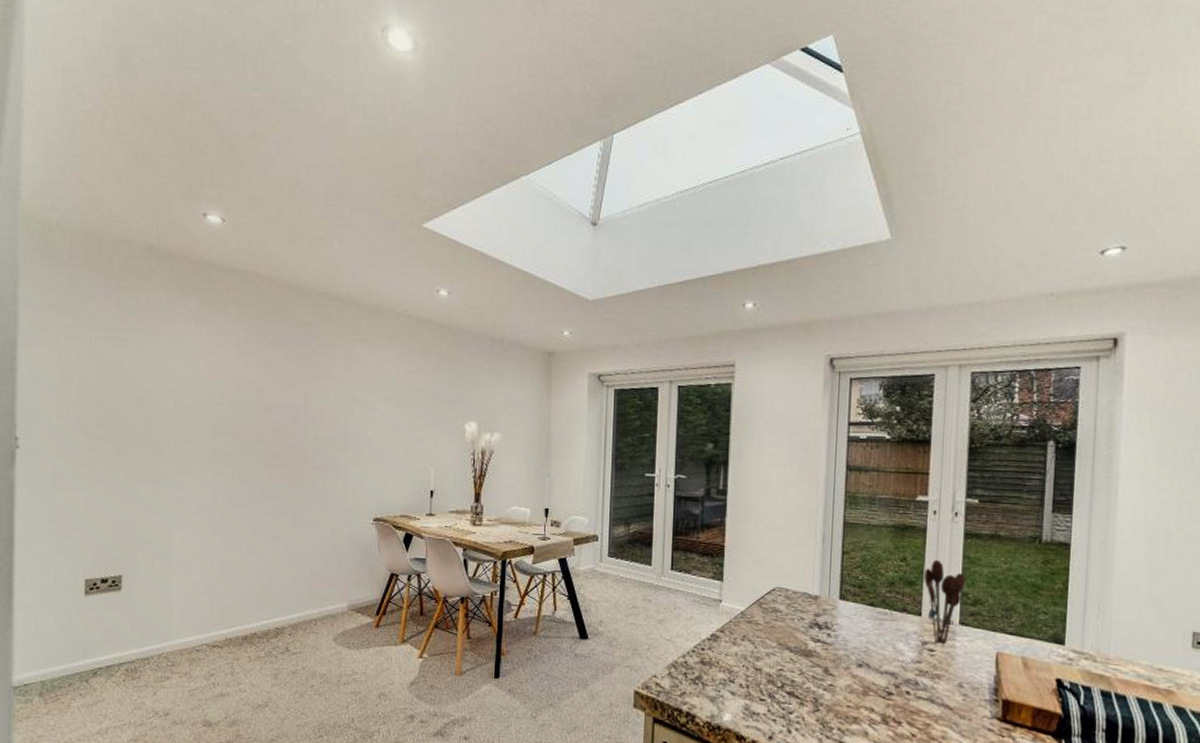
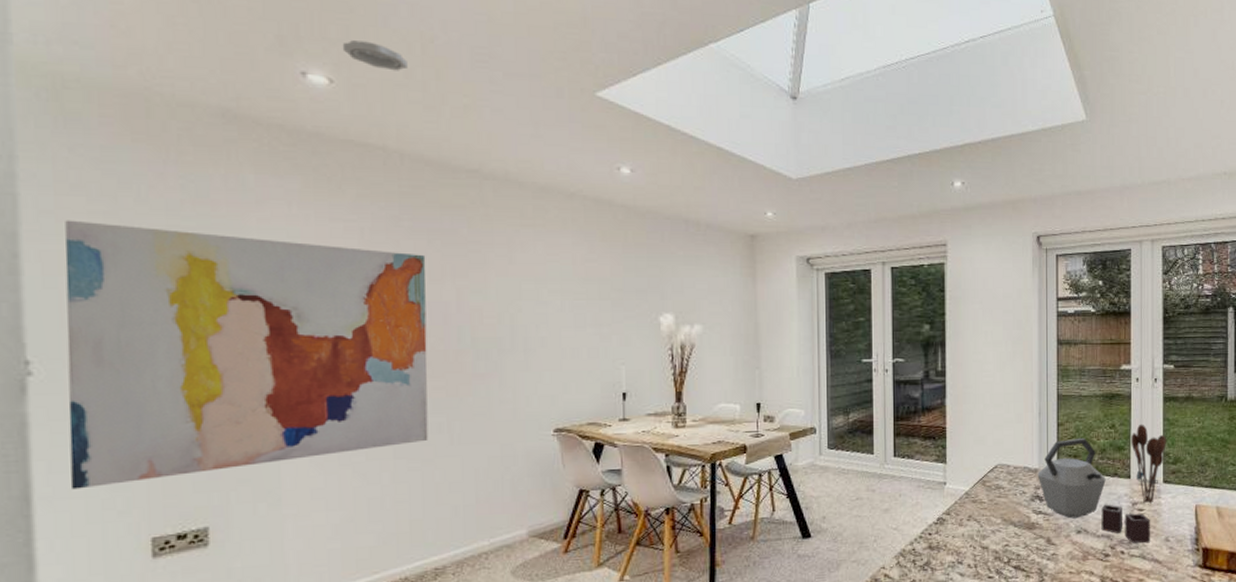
wall art: none [37,331,284,537] -> present [65,220,429,490]
smoke detector: none [232,186,279,211] -> present [342,40,408,71]
kettle: none [817,568,942,687] -> present [1037,437,1150,544]

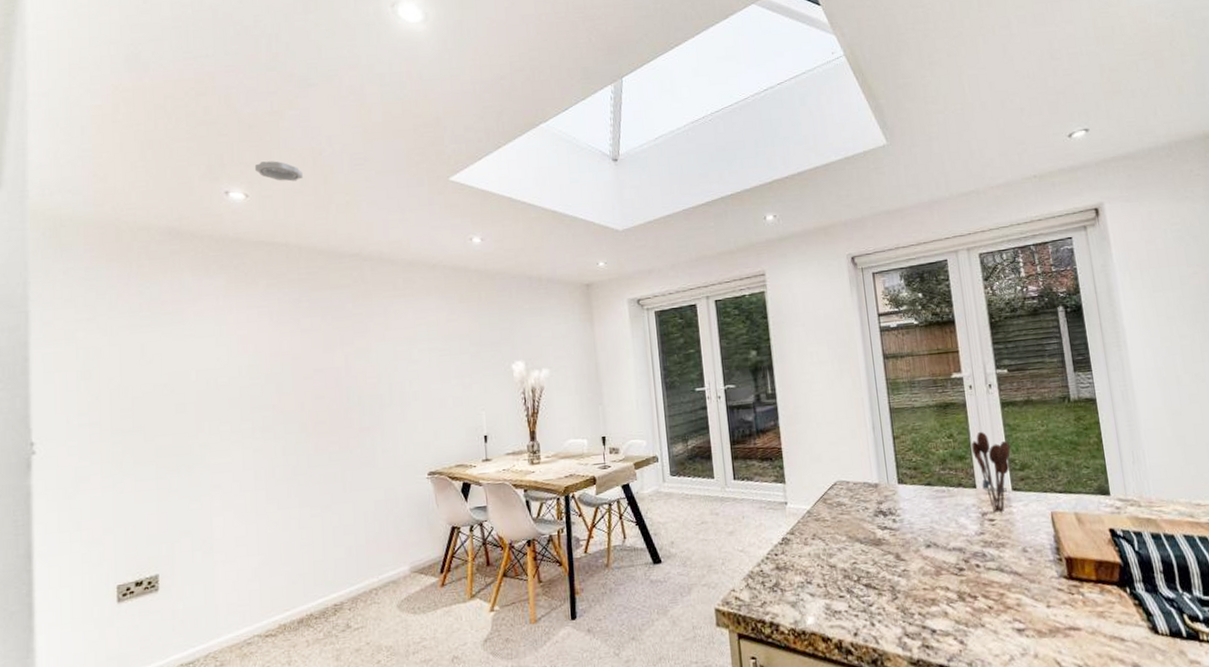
wall art: present [65,220,429,490] -> none [59,327,326,547]
kettle: present [1037,437,1150,544] -> none [878,449,1006,556]

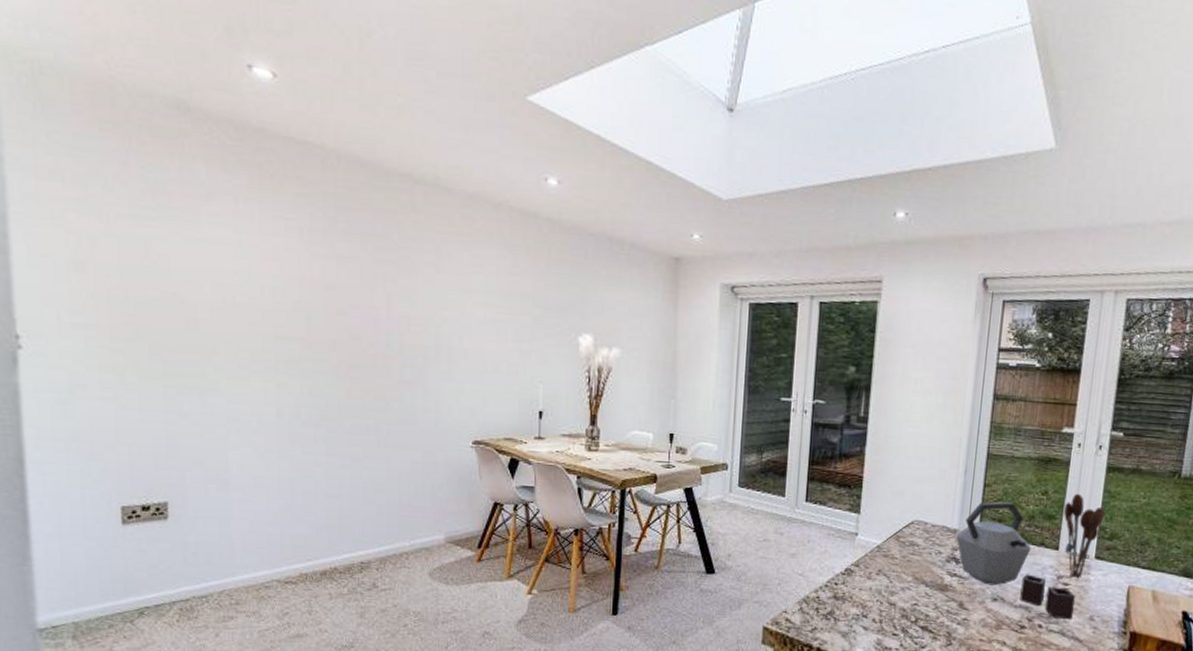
smoke detector: present [254,161,303,182] -> none [285,33,346,67]
kettle: none [878,449,1006,556] -> present [956,501,1075,620]

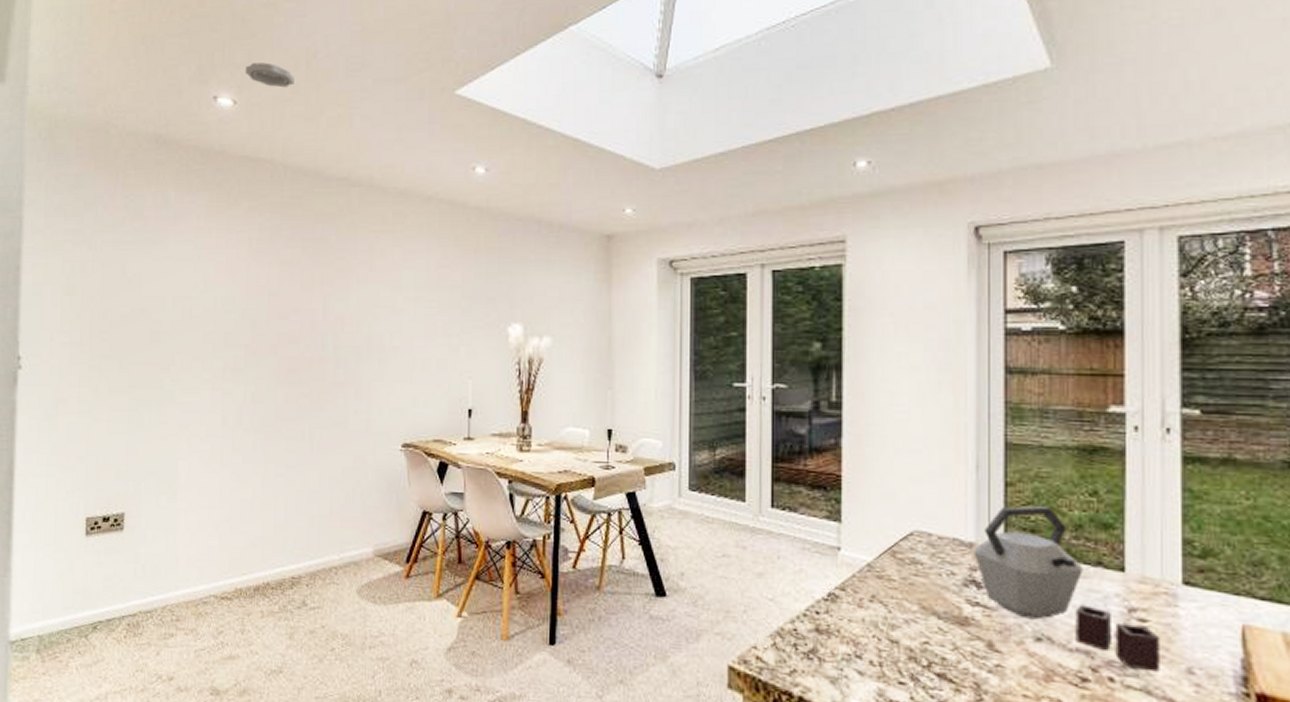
smoke detector: none [285,33,346,67] -> present [245,62,294,88]
utensil holder: present [1063,493,1105,580] -> none [1124,493,1189,615]

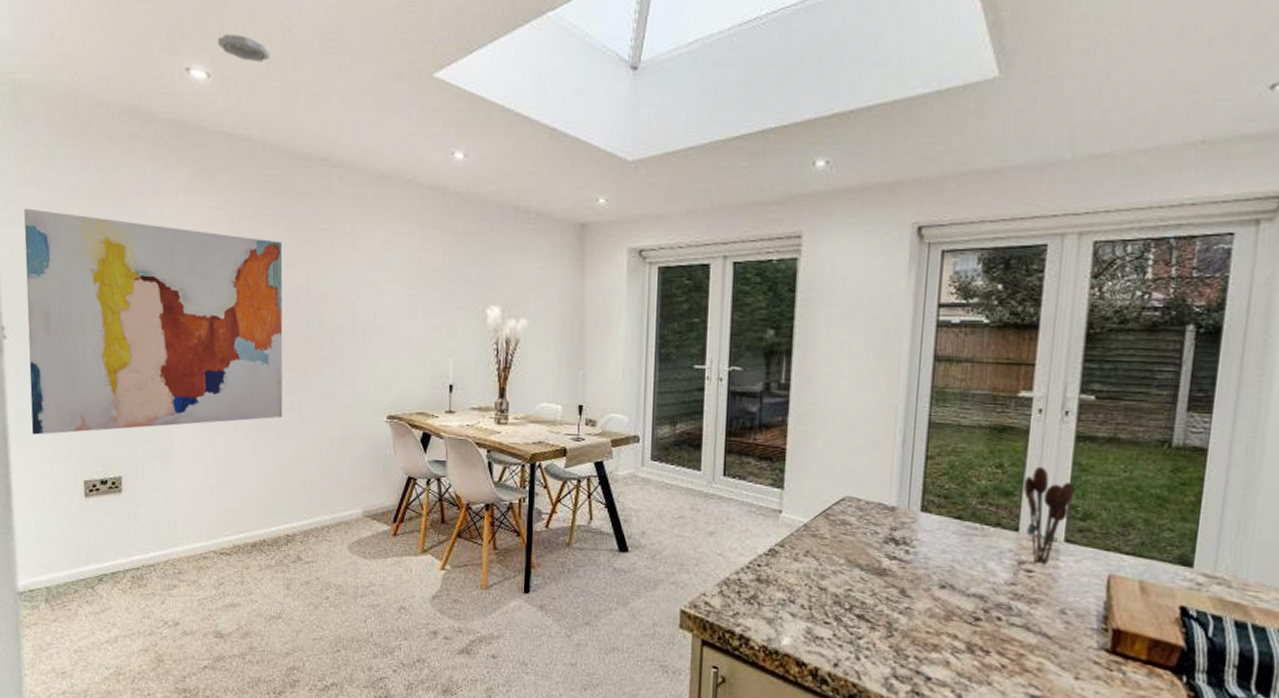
wall art: none [38,237,300,469] -> present [24,208,283,435]
kettle: present [973,505,1160,672] -> none [894,475,1041,613]
utensil holder: none [1124,493,1189,615] -> present [1023,466,1076,567]

